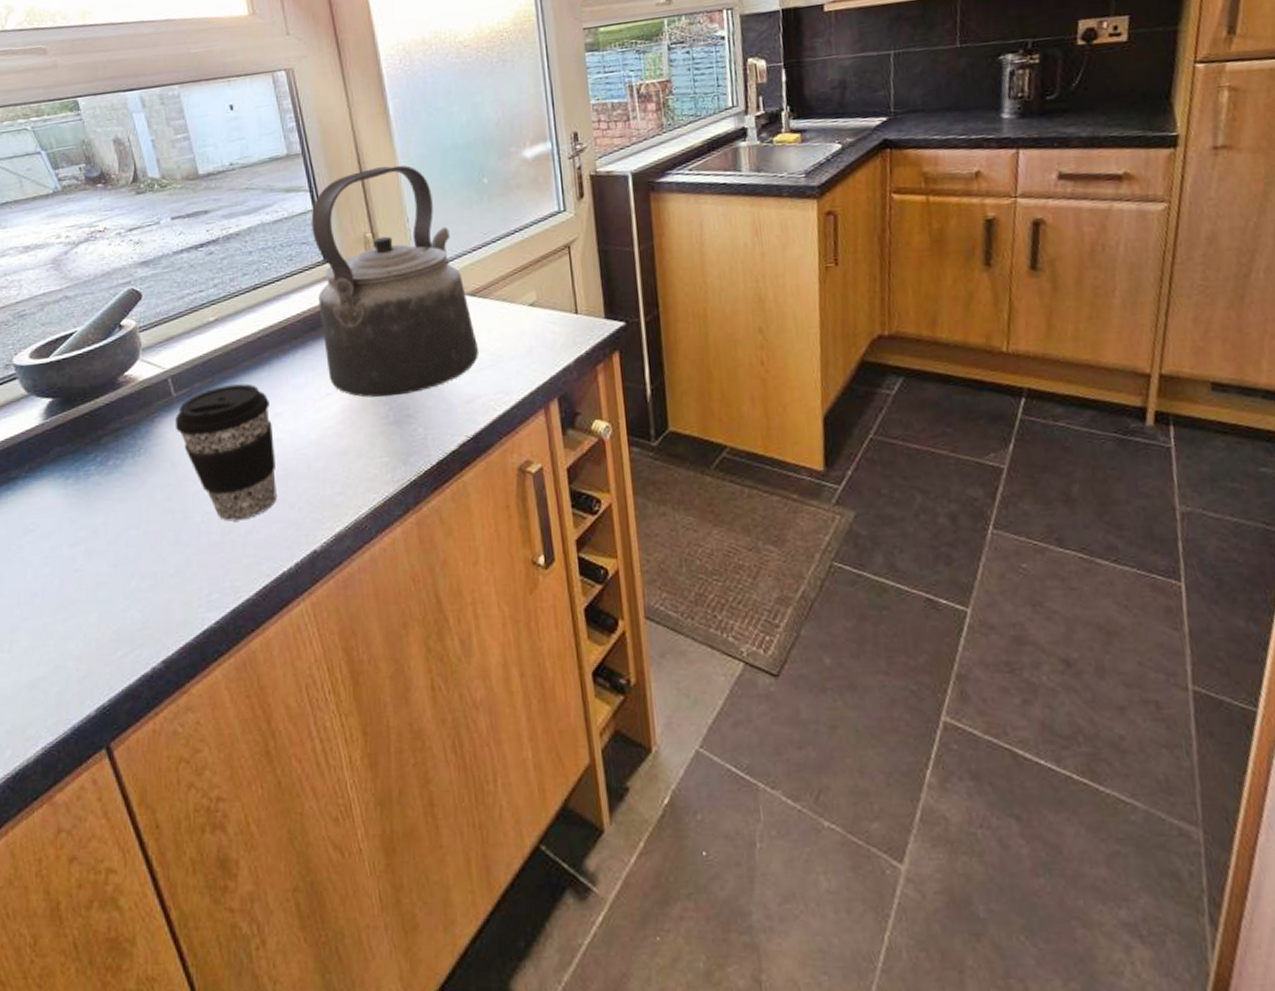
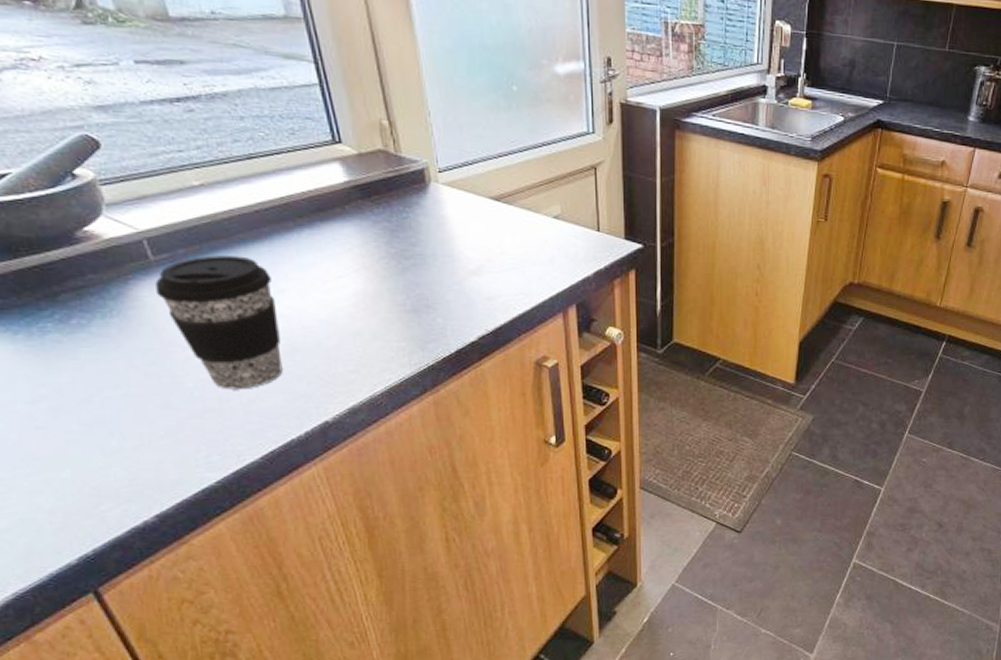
kettle: present [311,165,478,398] -> none [316,51,501,286]

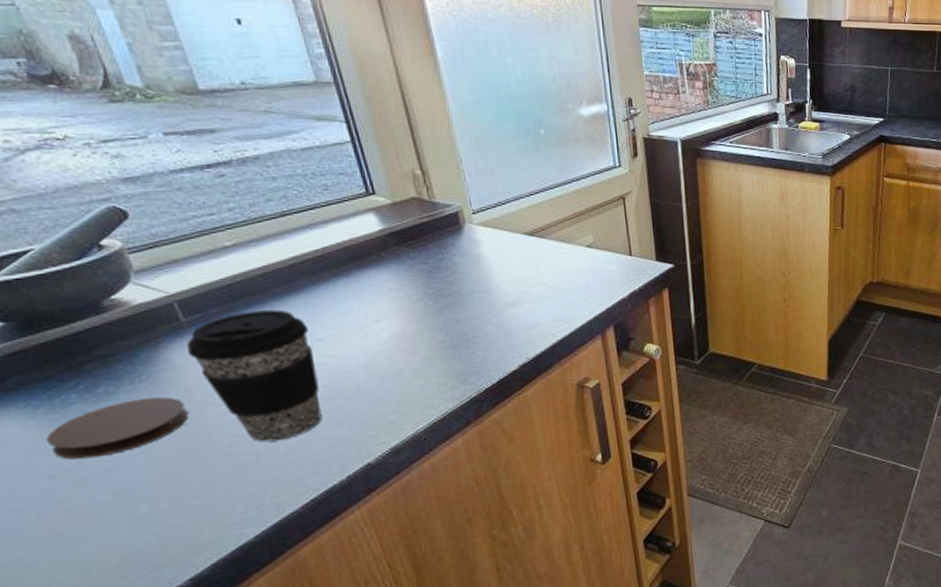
coaster: none [24,334,157,388] -> present [46,397,190,460]

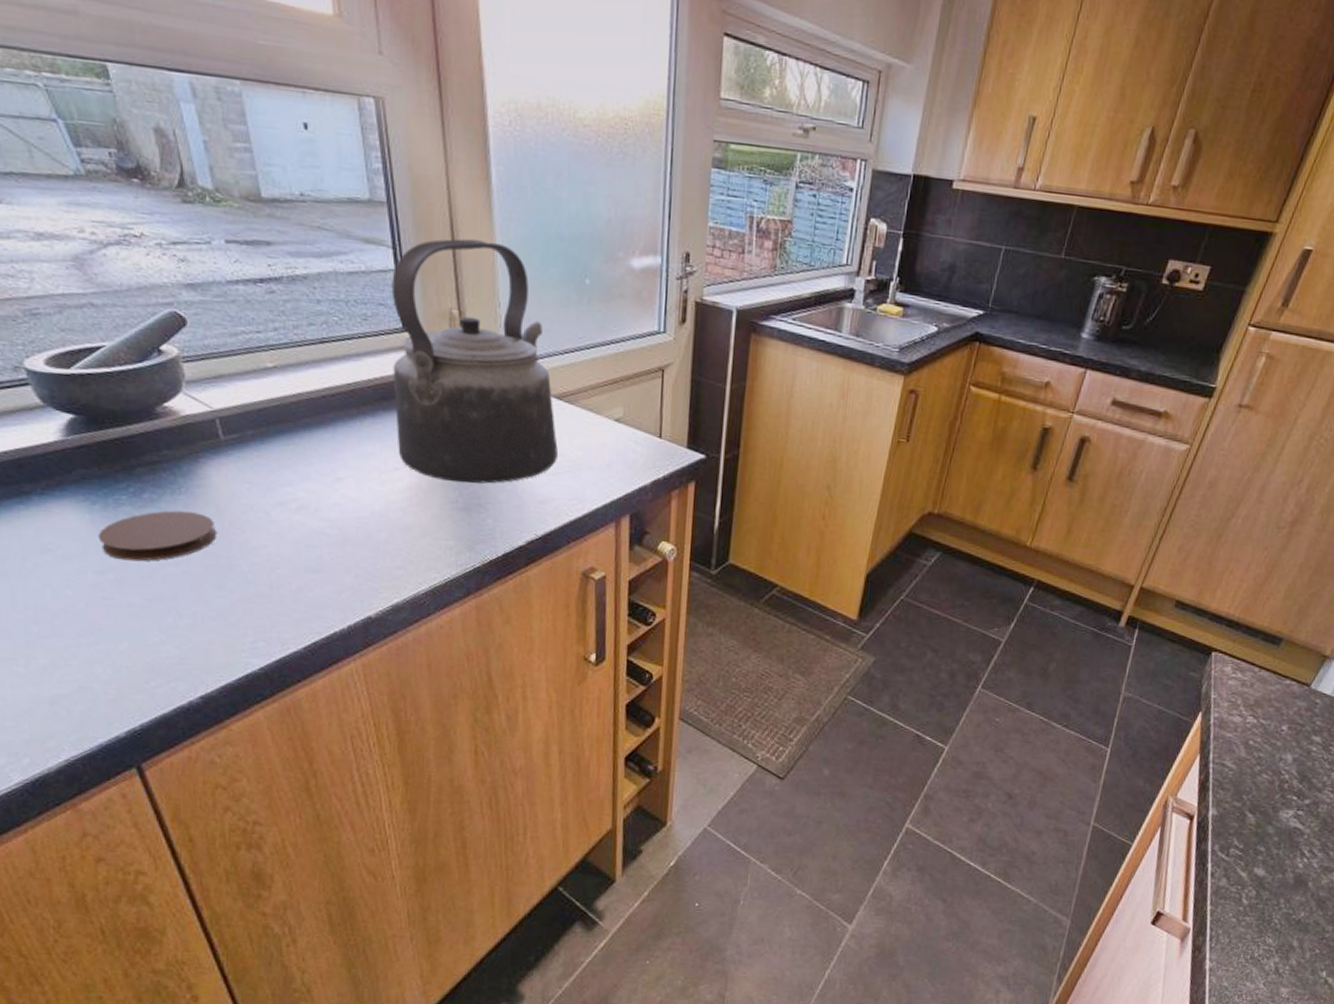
coffee cup: present [187,309,323,443] -> none [223,438,334,577]
kettle: none [348,107,537,324] -> present [391,238,558,484]

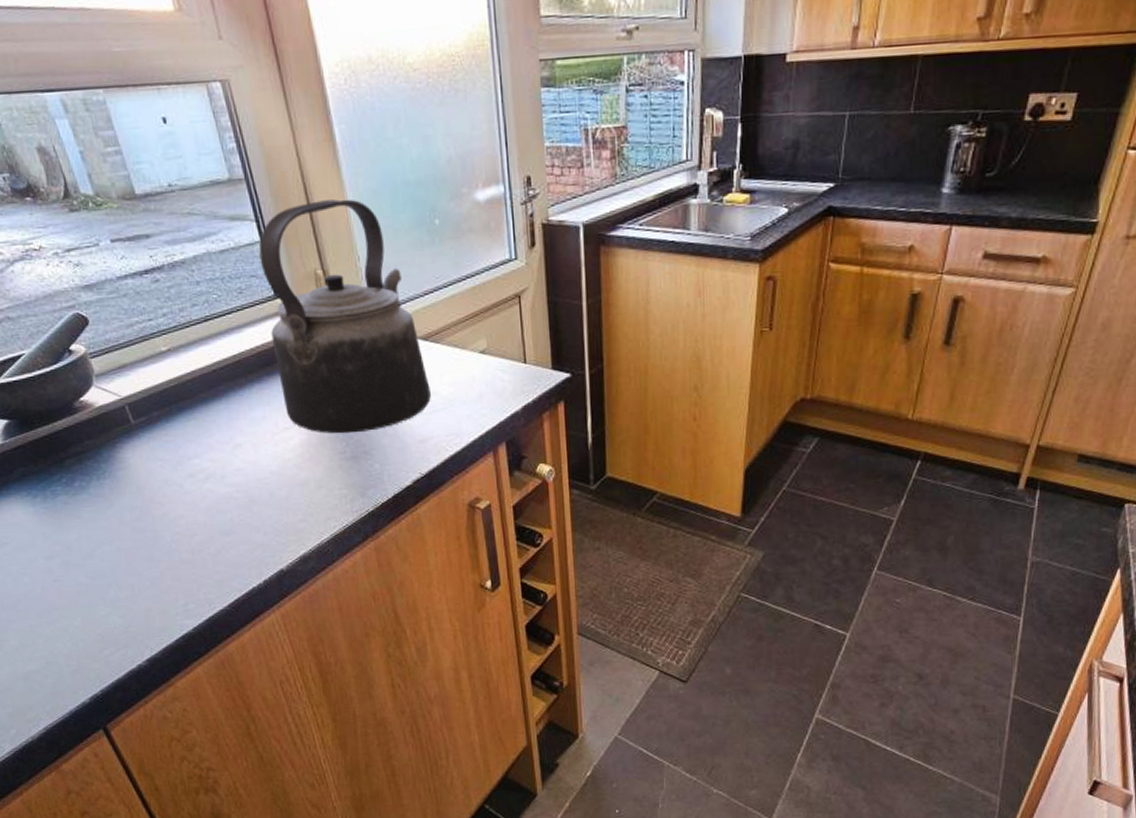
coaster: present [98,510,217,562] -> none [42,493,141,545]

